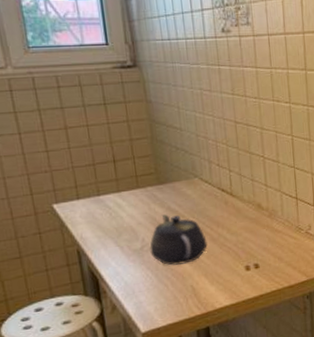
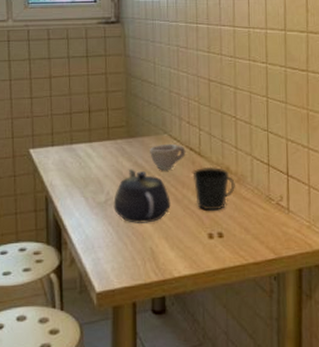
cup: none [182,187,218,213] -> present [150,144,186,170]
cup: none [226,204,267,246] -> present [192,166,235,211]

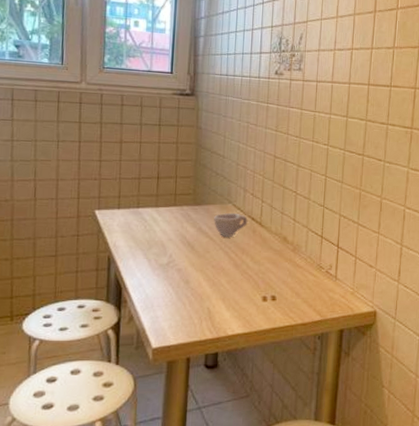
teapot: present [113,169,171,223] -> none [175,234,230,285]
cup: present [192,166,235,211] -> none [252,236,291,276]

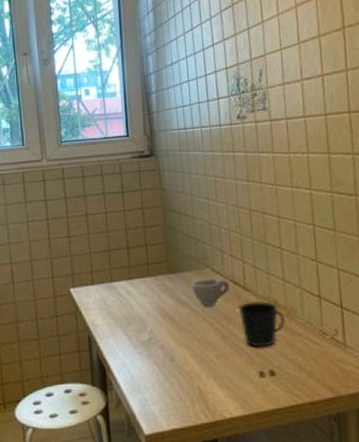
cup: none [252,236,291,276] -> present [238,300,285,347]

